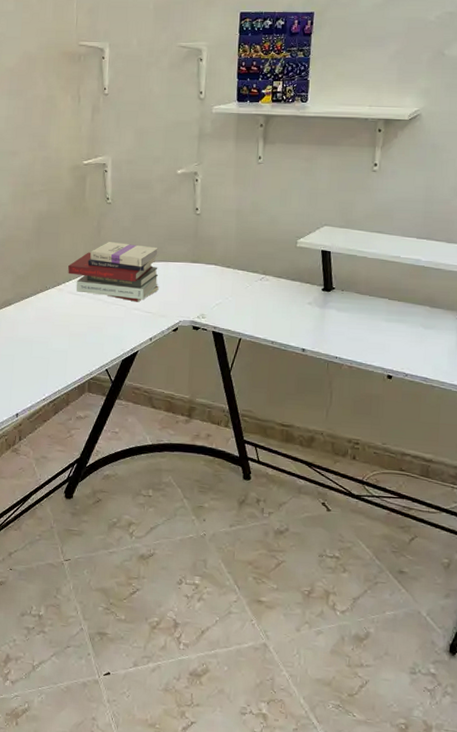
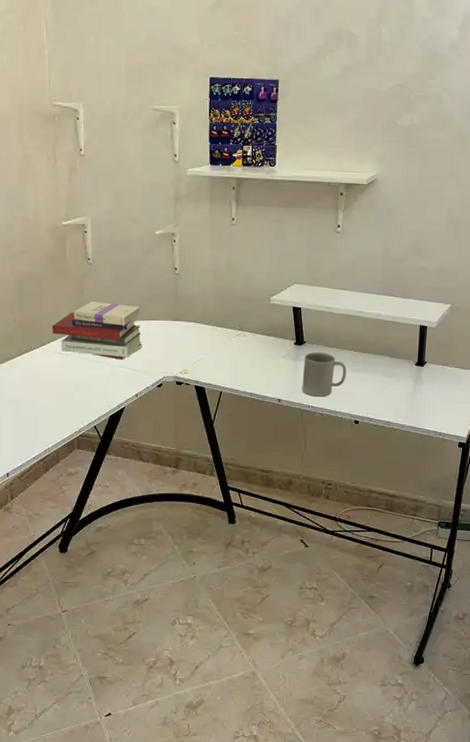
mug: none [329,299,380,348] -> present [302,352,346,397]

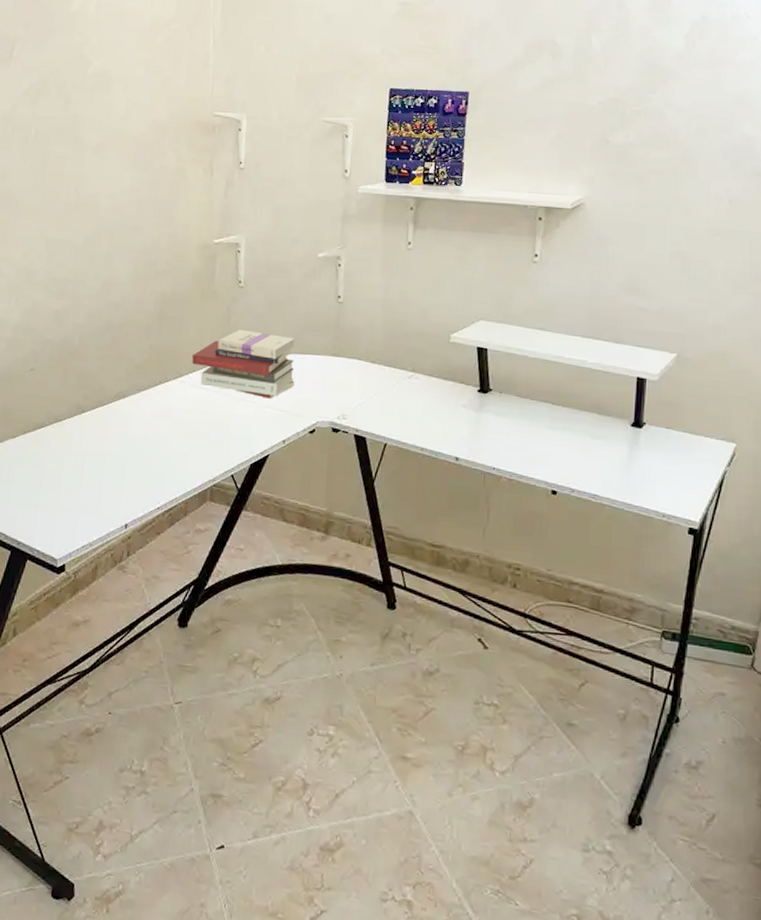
mug: present [302,352,346,397] -> none [485,403,542,458]

